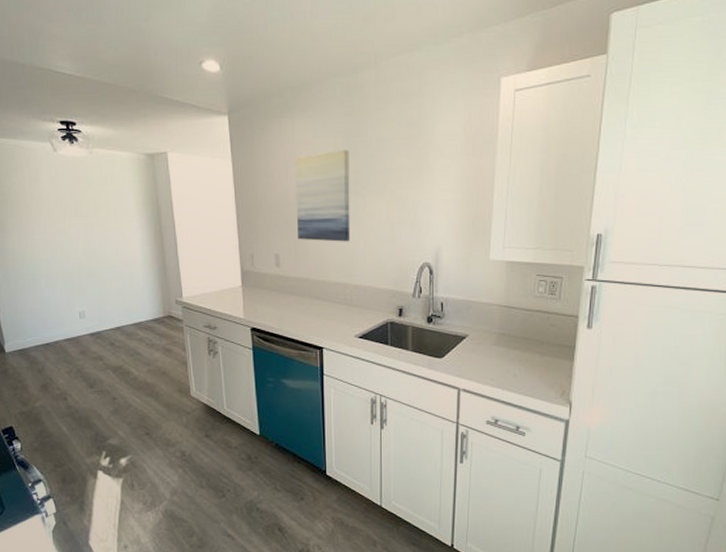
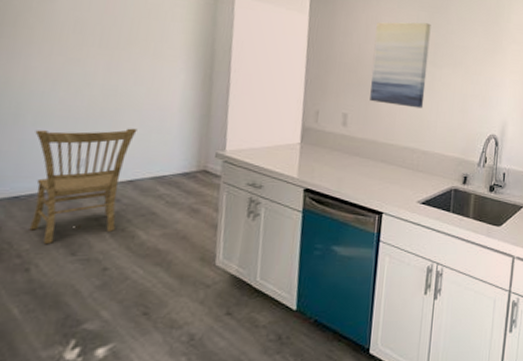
dining chair: none [48,283,115,379] -> present [29,128,138,243]

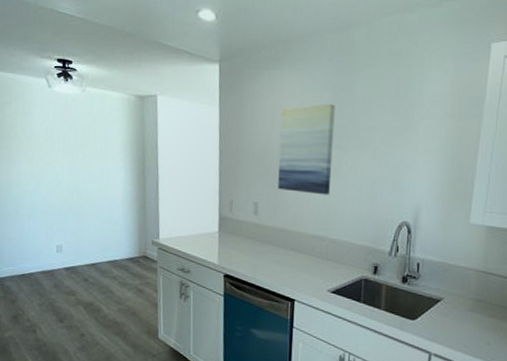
dining chair: present [29,128,138,243] -> none [29,219,95,312]

